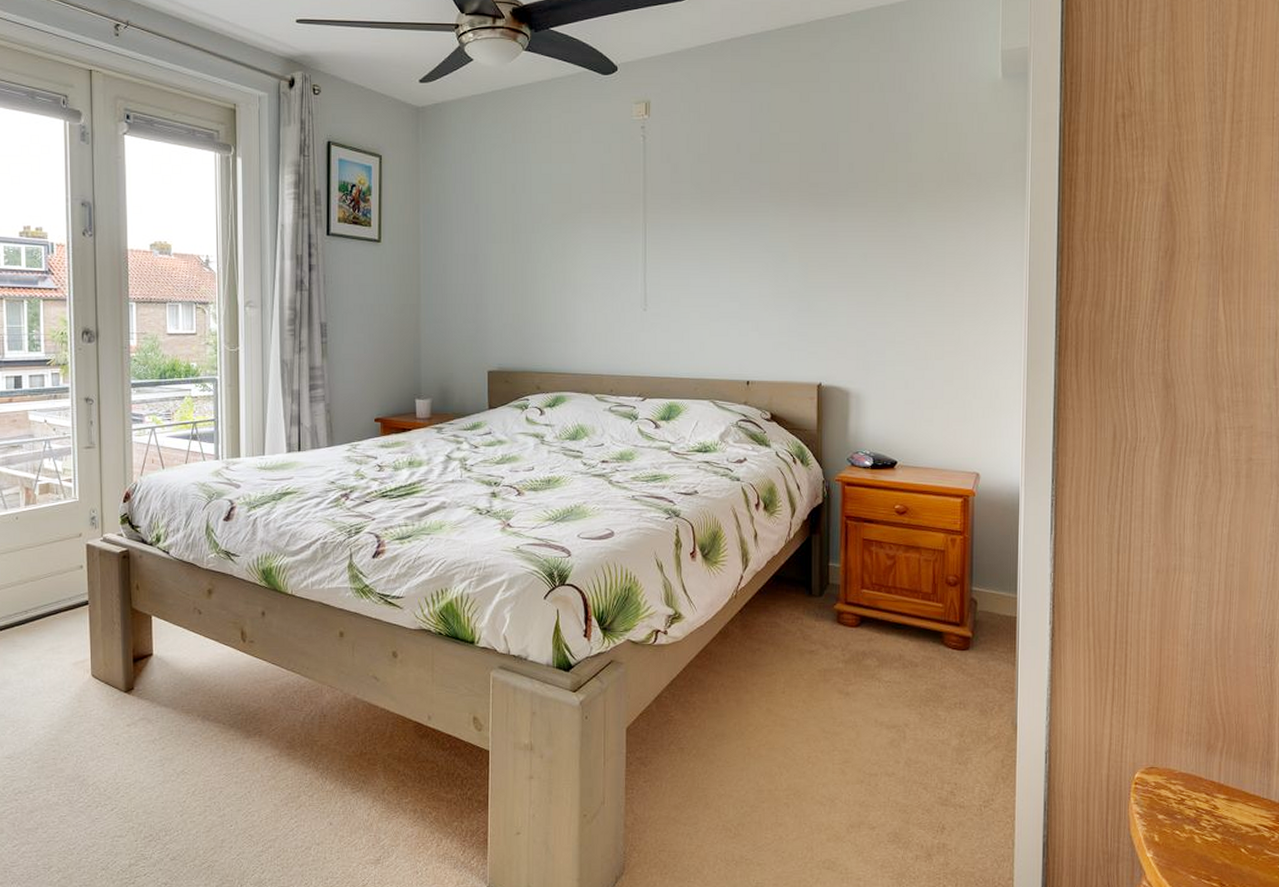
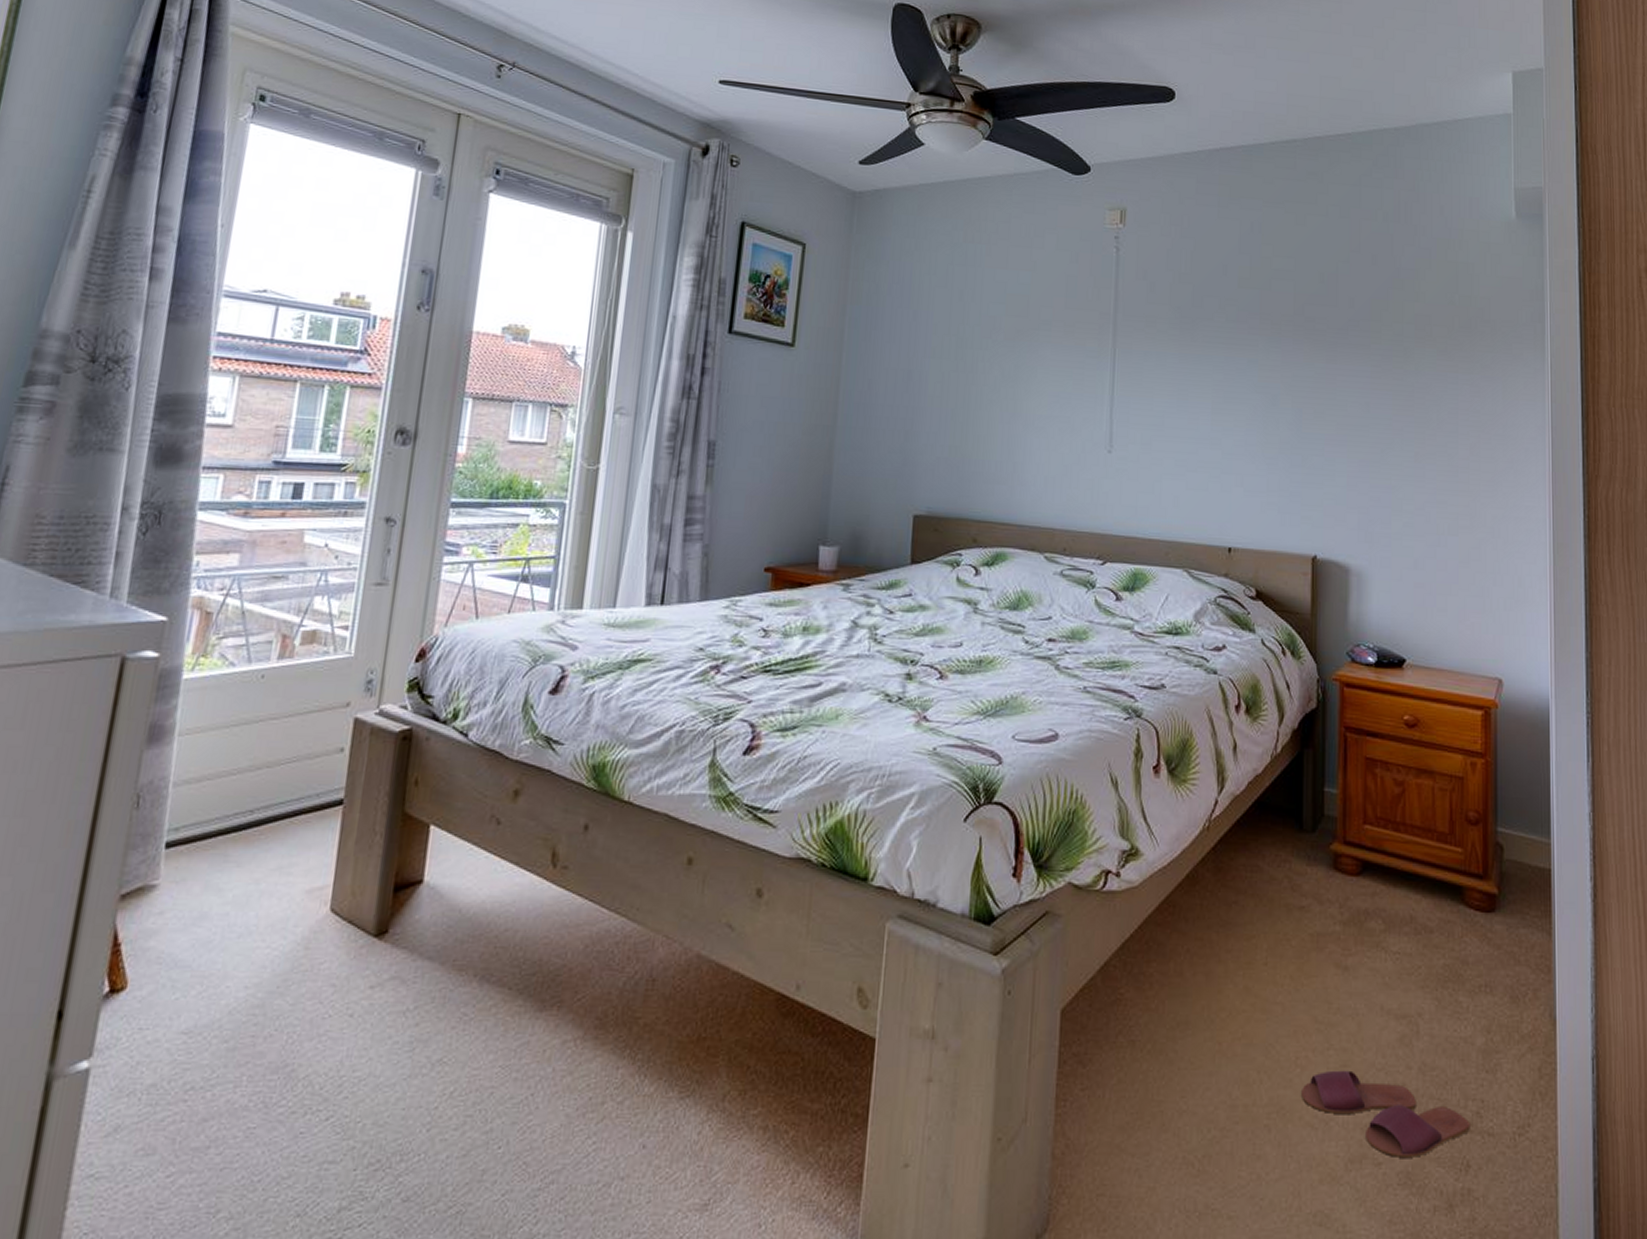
slippers: none [813,765,946,823] -> present [1302,1070,1470,1157]

